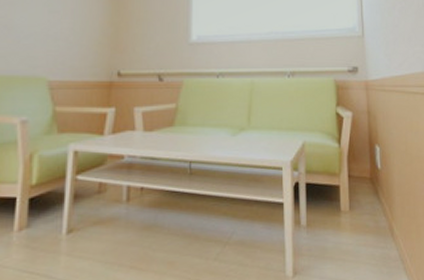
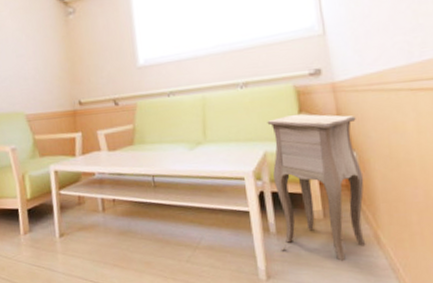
side table: none [308,107,385,254] -> present [267,114,366,261]

